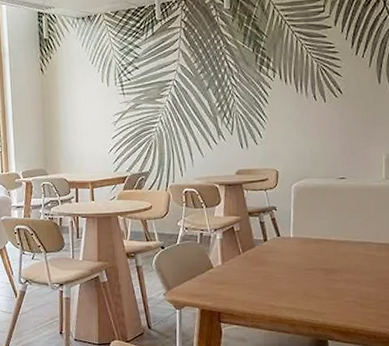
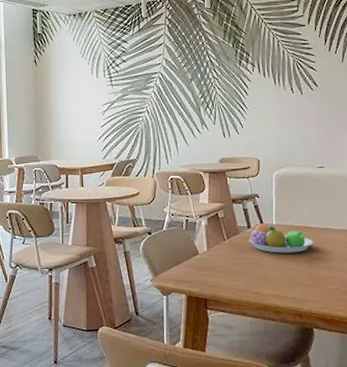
fruit bowl: none [264,236,331,267] -> present [248,223,313,253]

